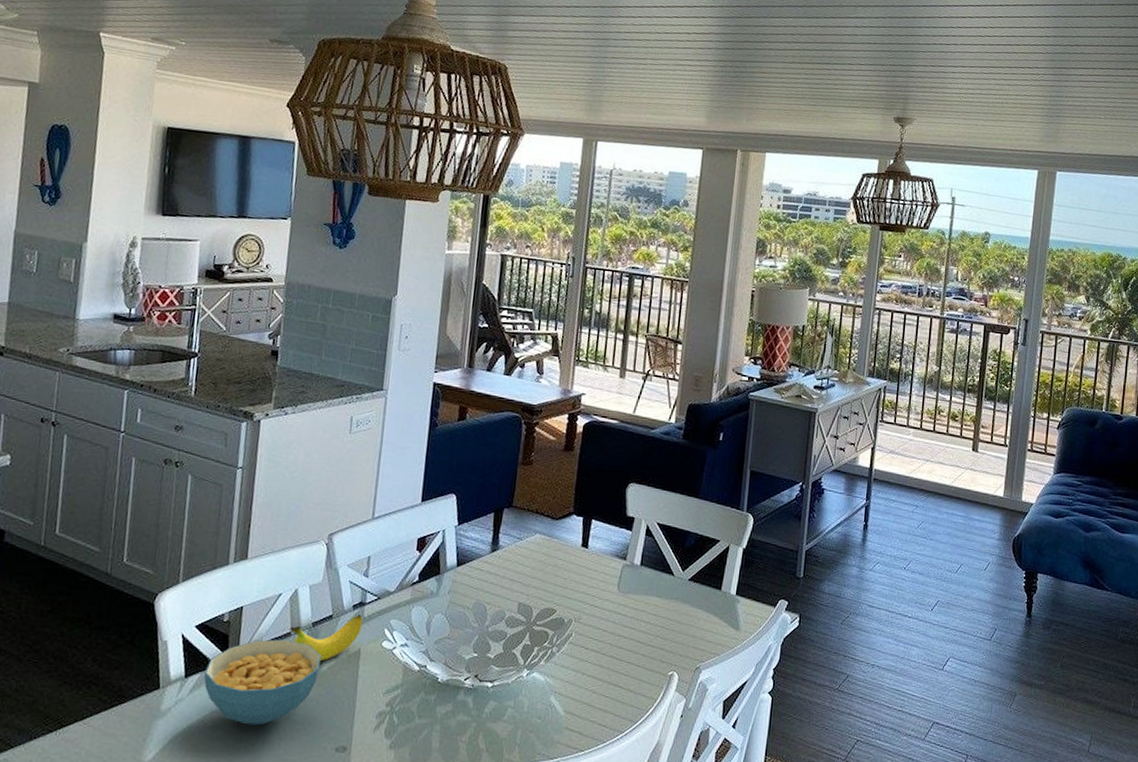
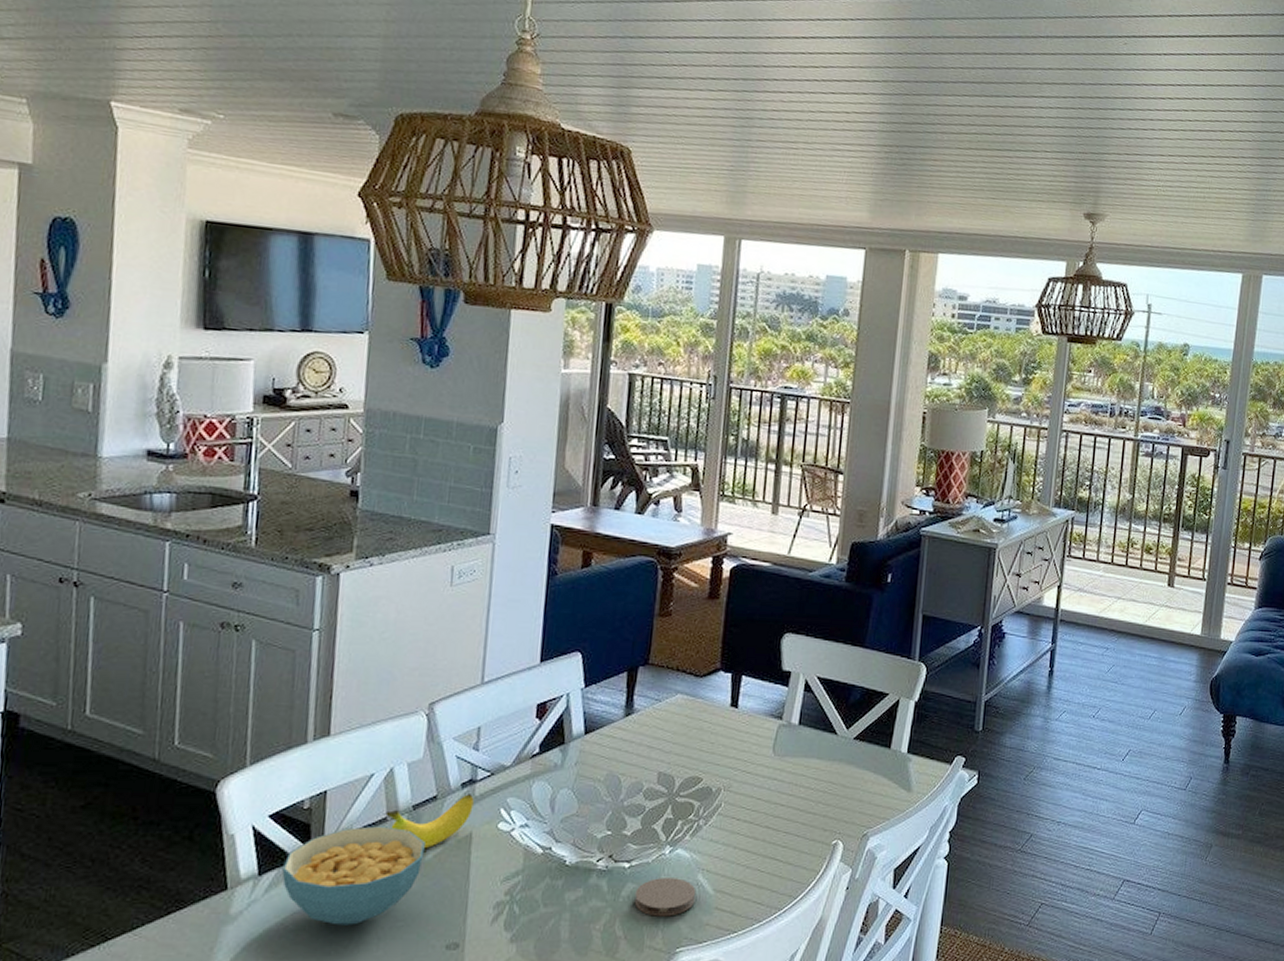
coaster: none [495,698,549,733] -> present [634,878,696,917]

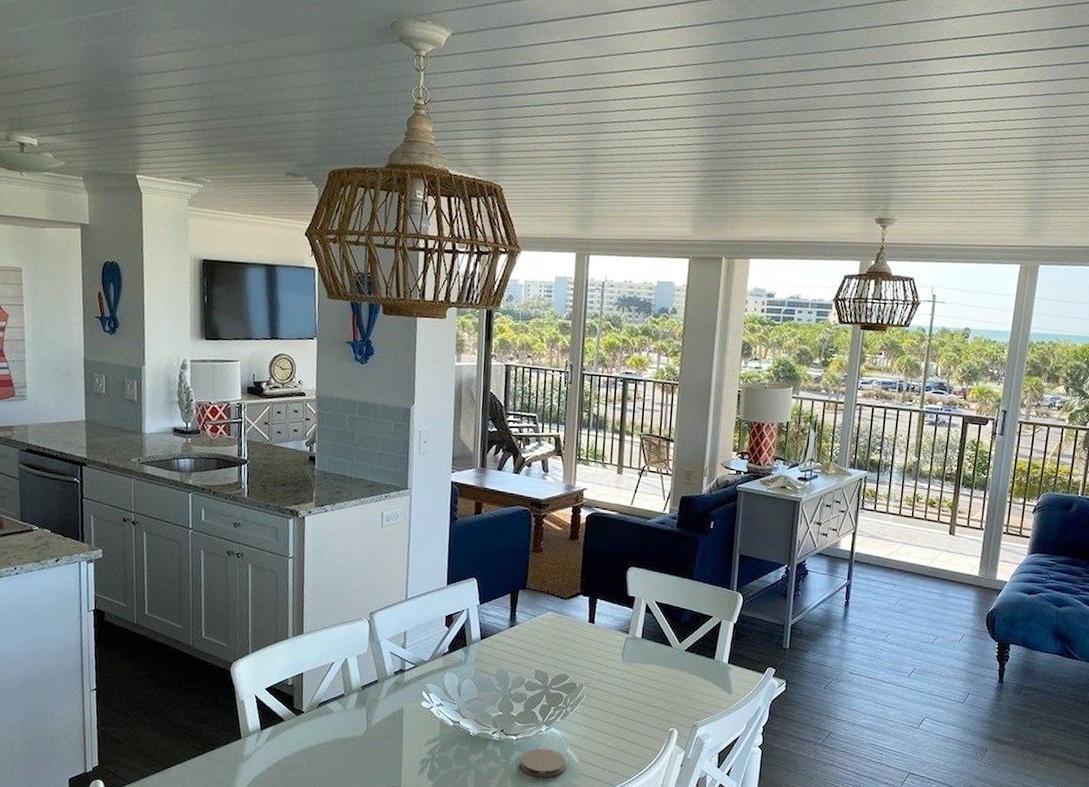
cereal bowl: present [282,826,425,925] -> none [276,699,371,769]
banana: present [385,794,474,849] -> none [343,680,404,718]

